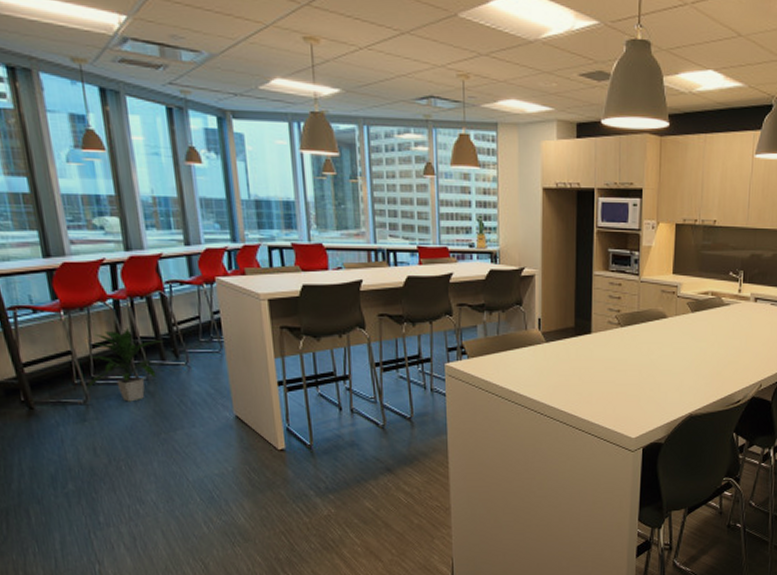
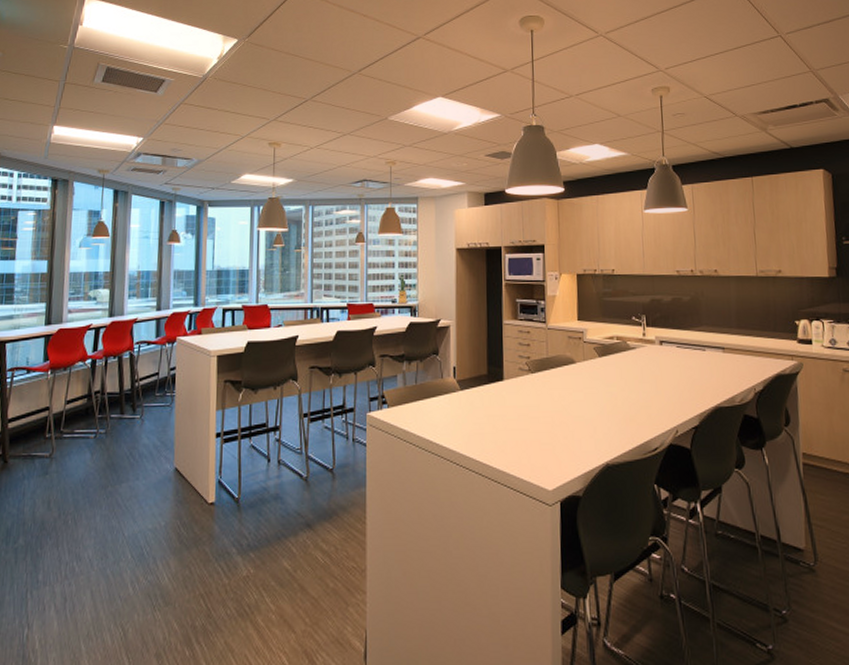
indoor plant: present [85,327,163,402] -> none [53,384,125,455]

